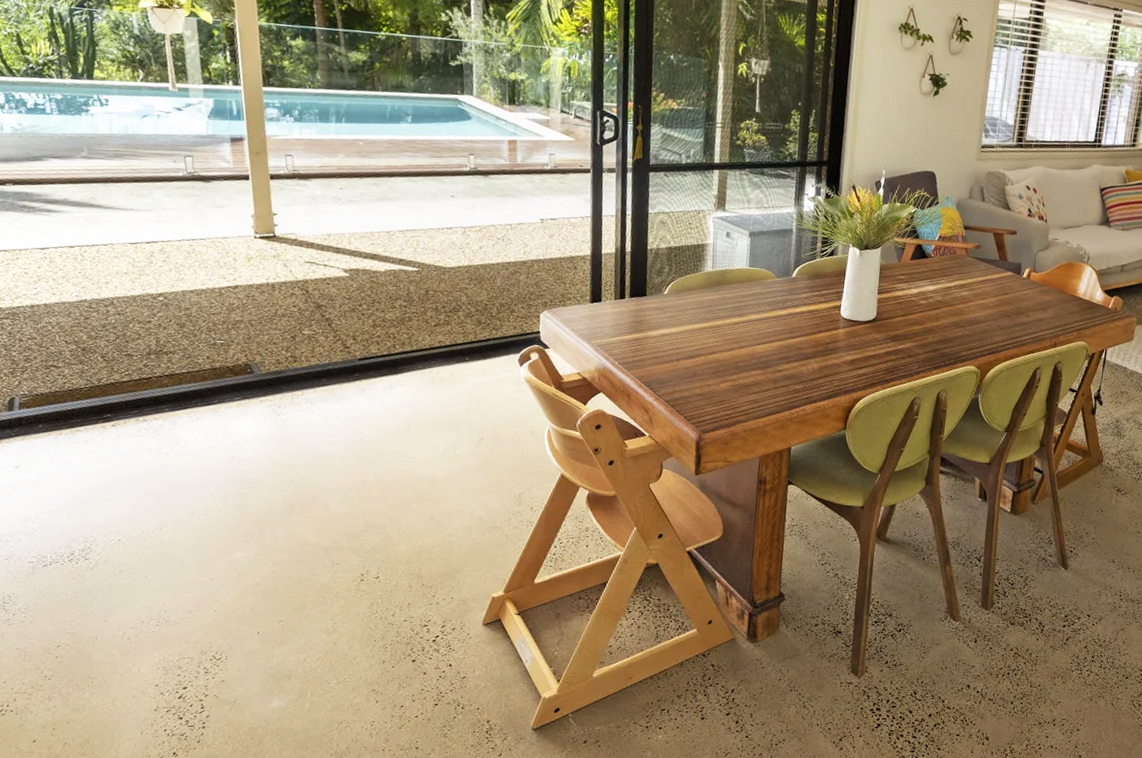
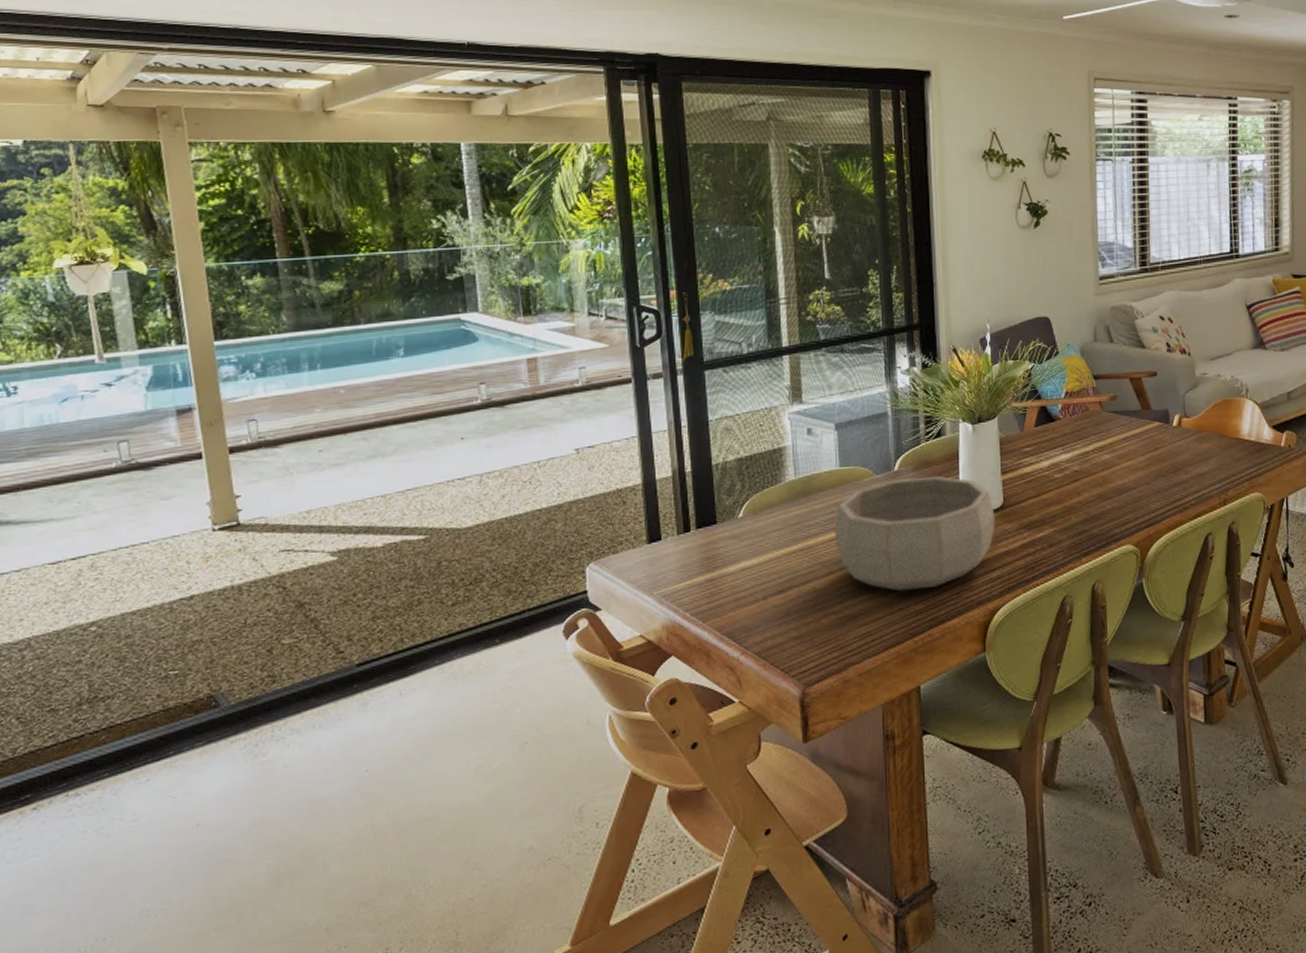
decorative bowl: none [738,284,869,374] -> present [834,475,996,592]

